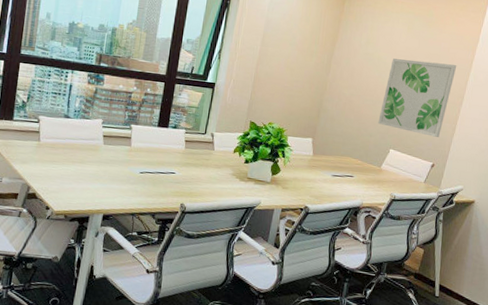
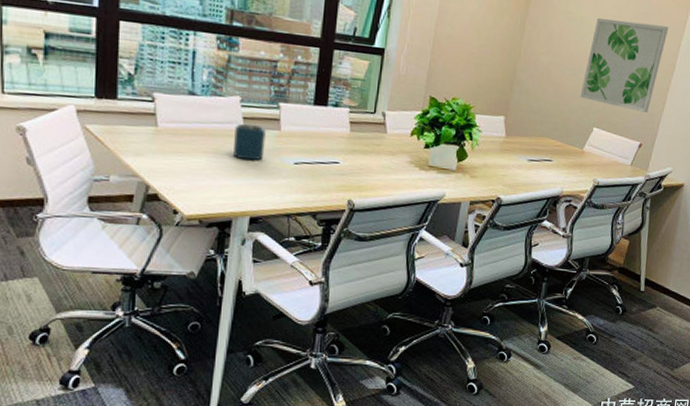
speaker: none [93,140,120,170] -> present [232,123,266,161]

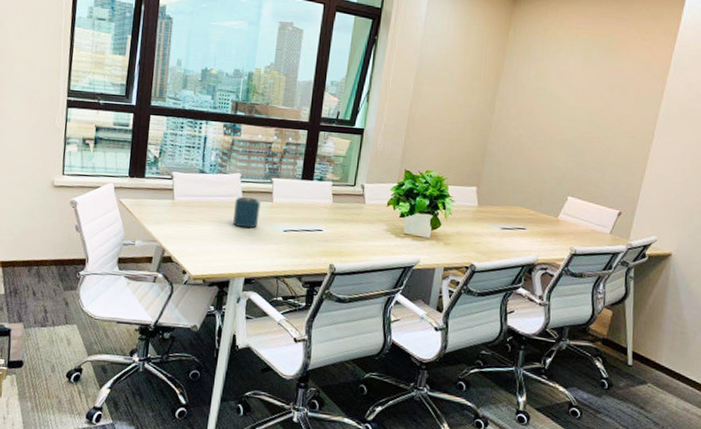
wall art: present [580,18,669,113] -> none [553,92,645,181]

